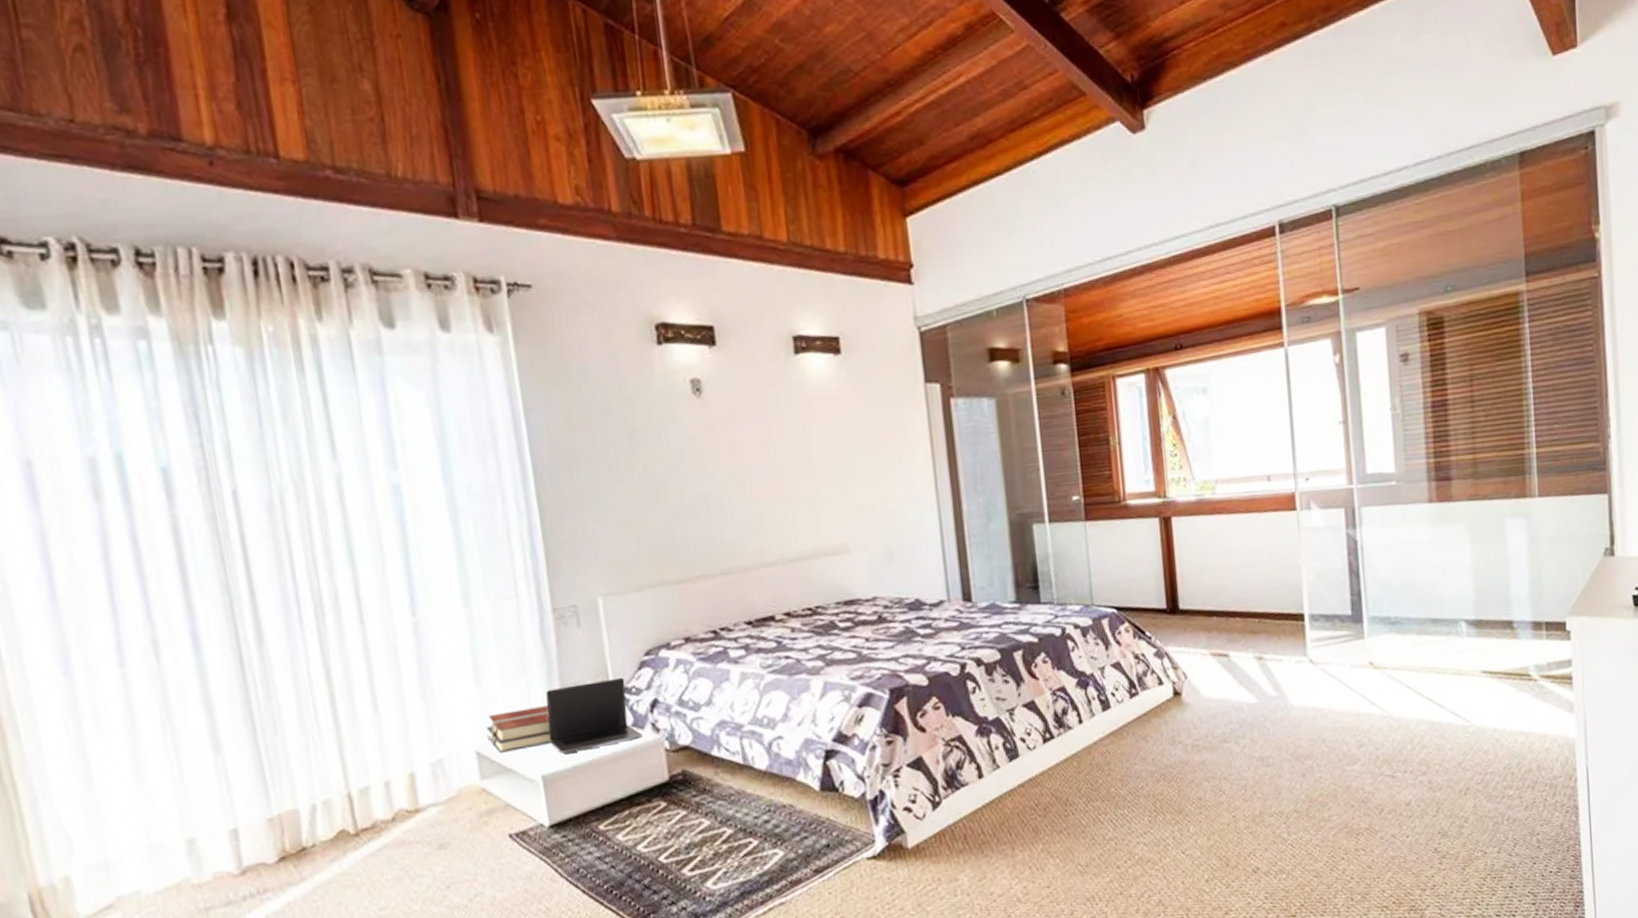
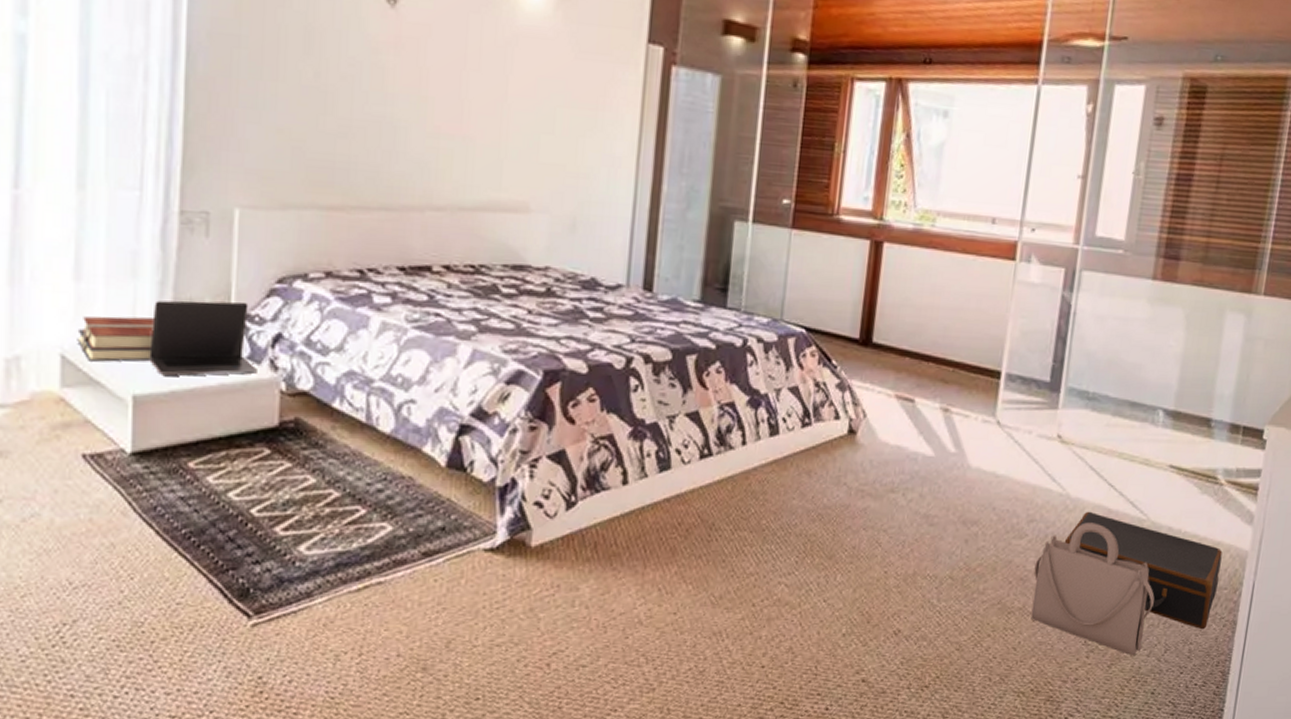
handbag: none [1372,736,1494,856] -> present [1031,522,1155,656]
suitcase: none [1396,727,1552,820] -> present [1064,511,1223,630]

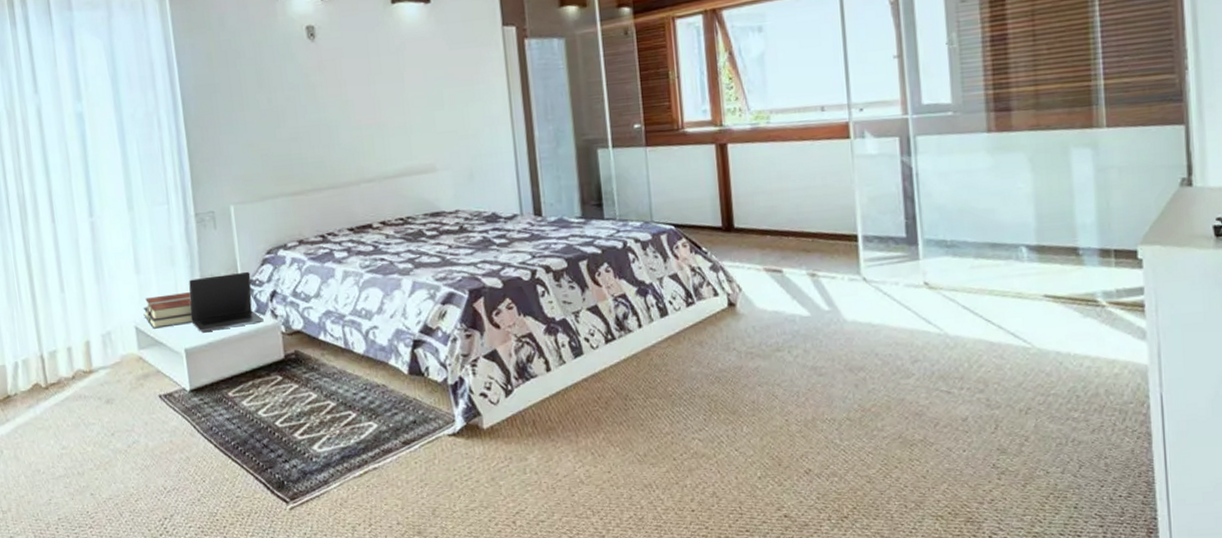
handbag: present [1031,522,1155,656] -> none [927,356,1057,475]
suitcase: present [1064,511,1223,630] -> none [952,346,1122,444]

